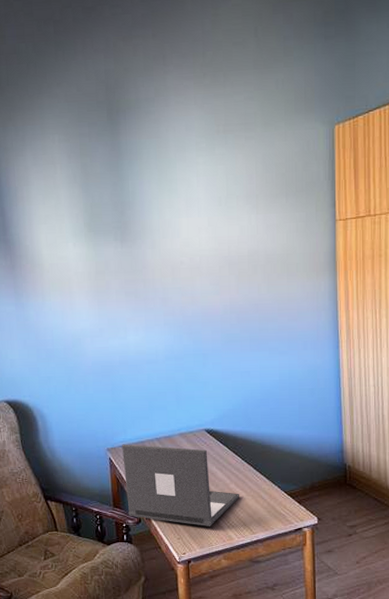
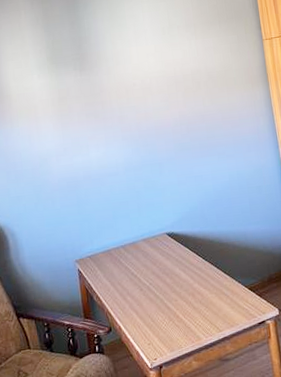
laptop: present [122,444,239,526] -> none [89,252,203,329]

